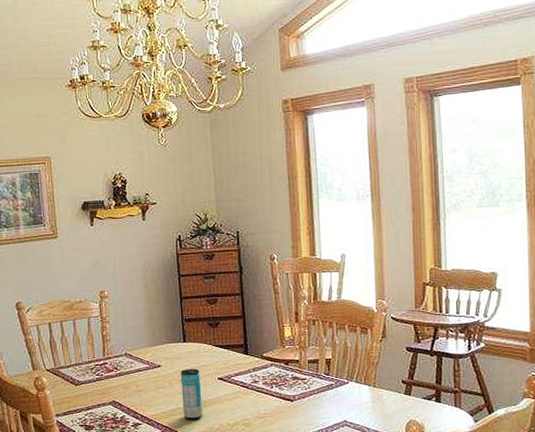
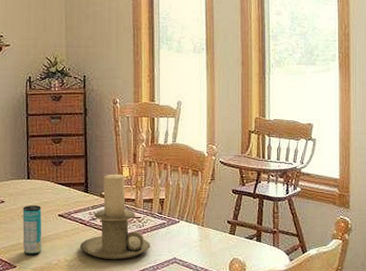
candle holder: none [242,334,318,424] -> present [80,174,150,260]

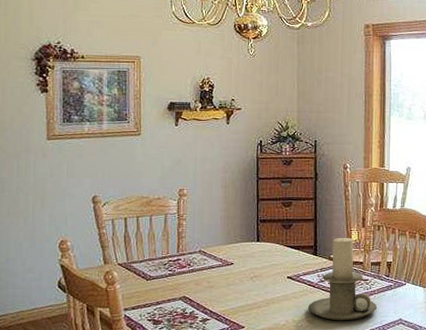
beverage can: present [22,205,42,255] -> none [251,267,271,316]

